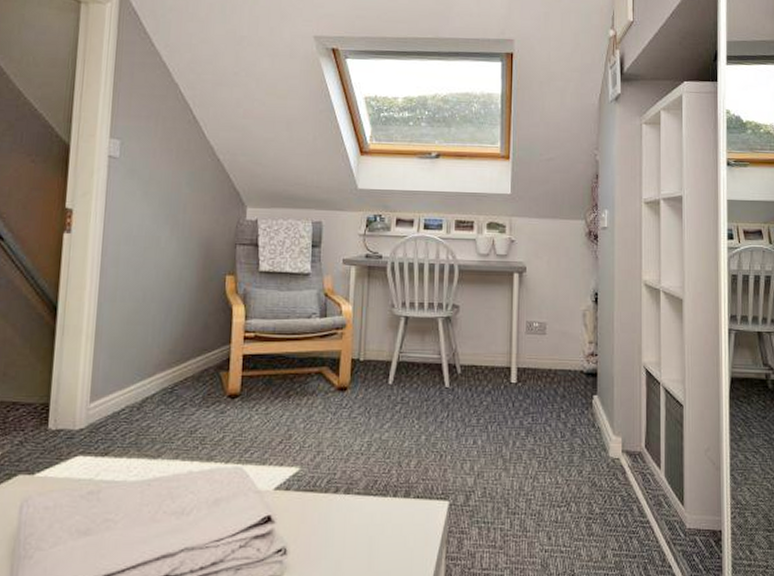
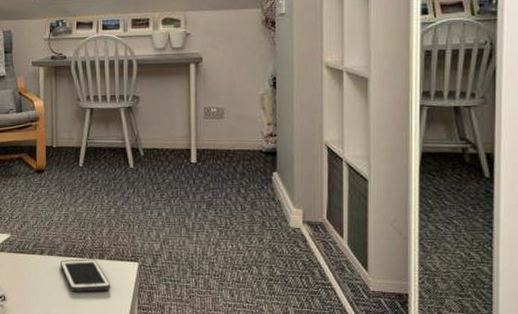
cell phone: none [358,497,415,540] -> present [60,259,110,292]

